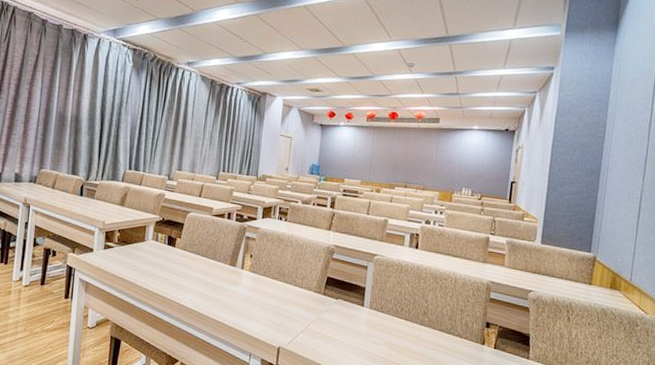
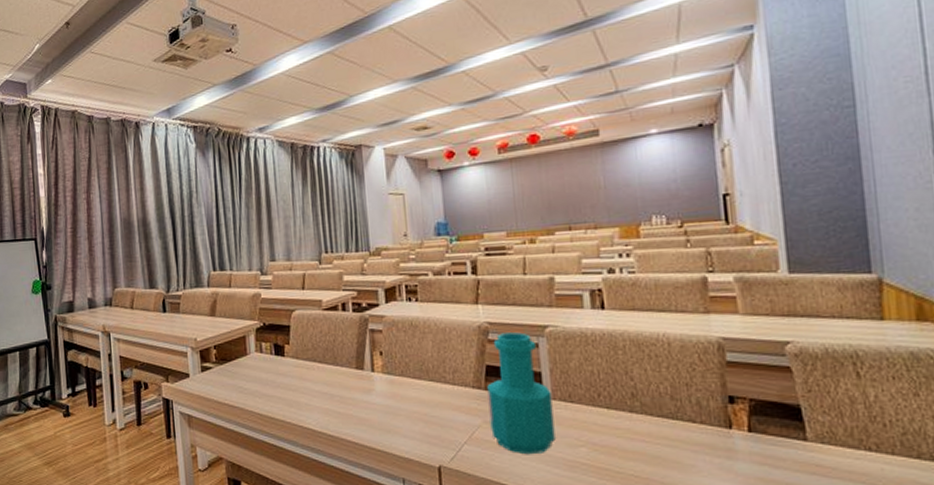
bottle: none [321,255,370,347] -> present [487,332,556,455]

